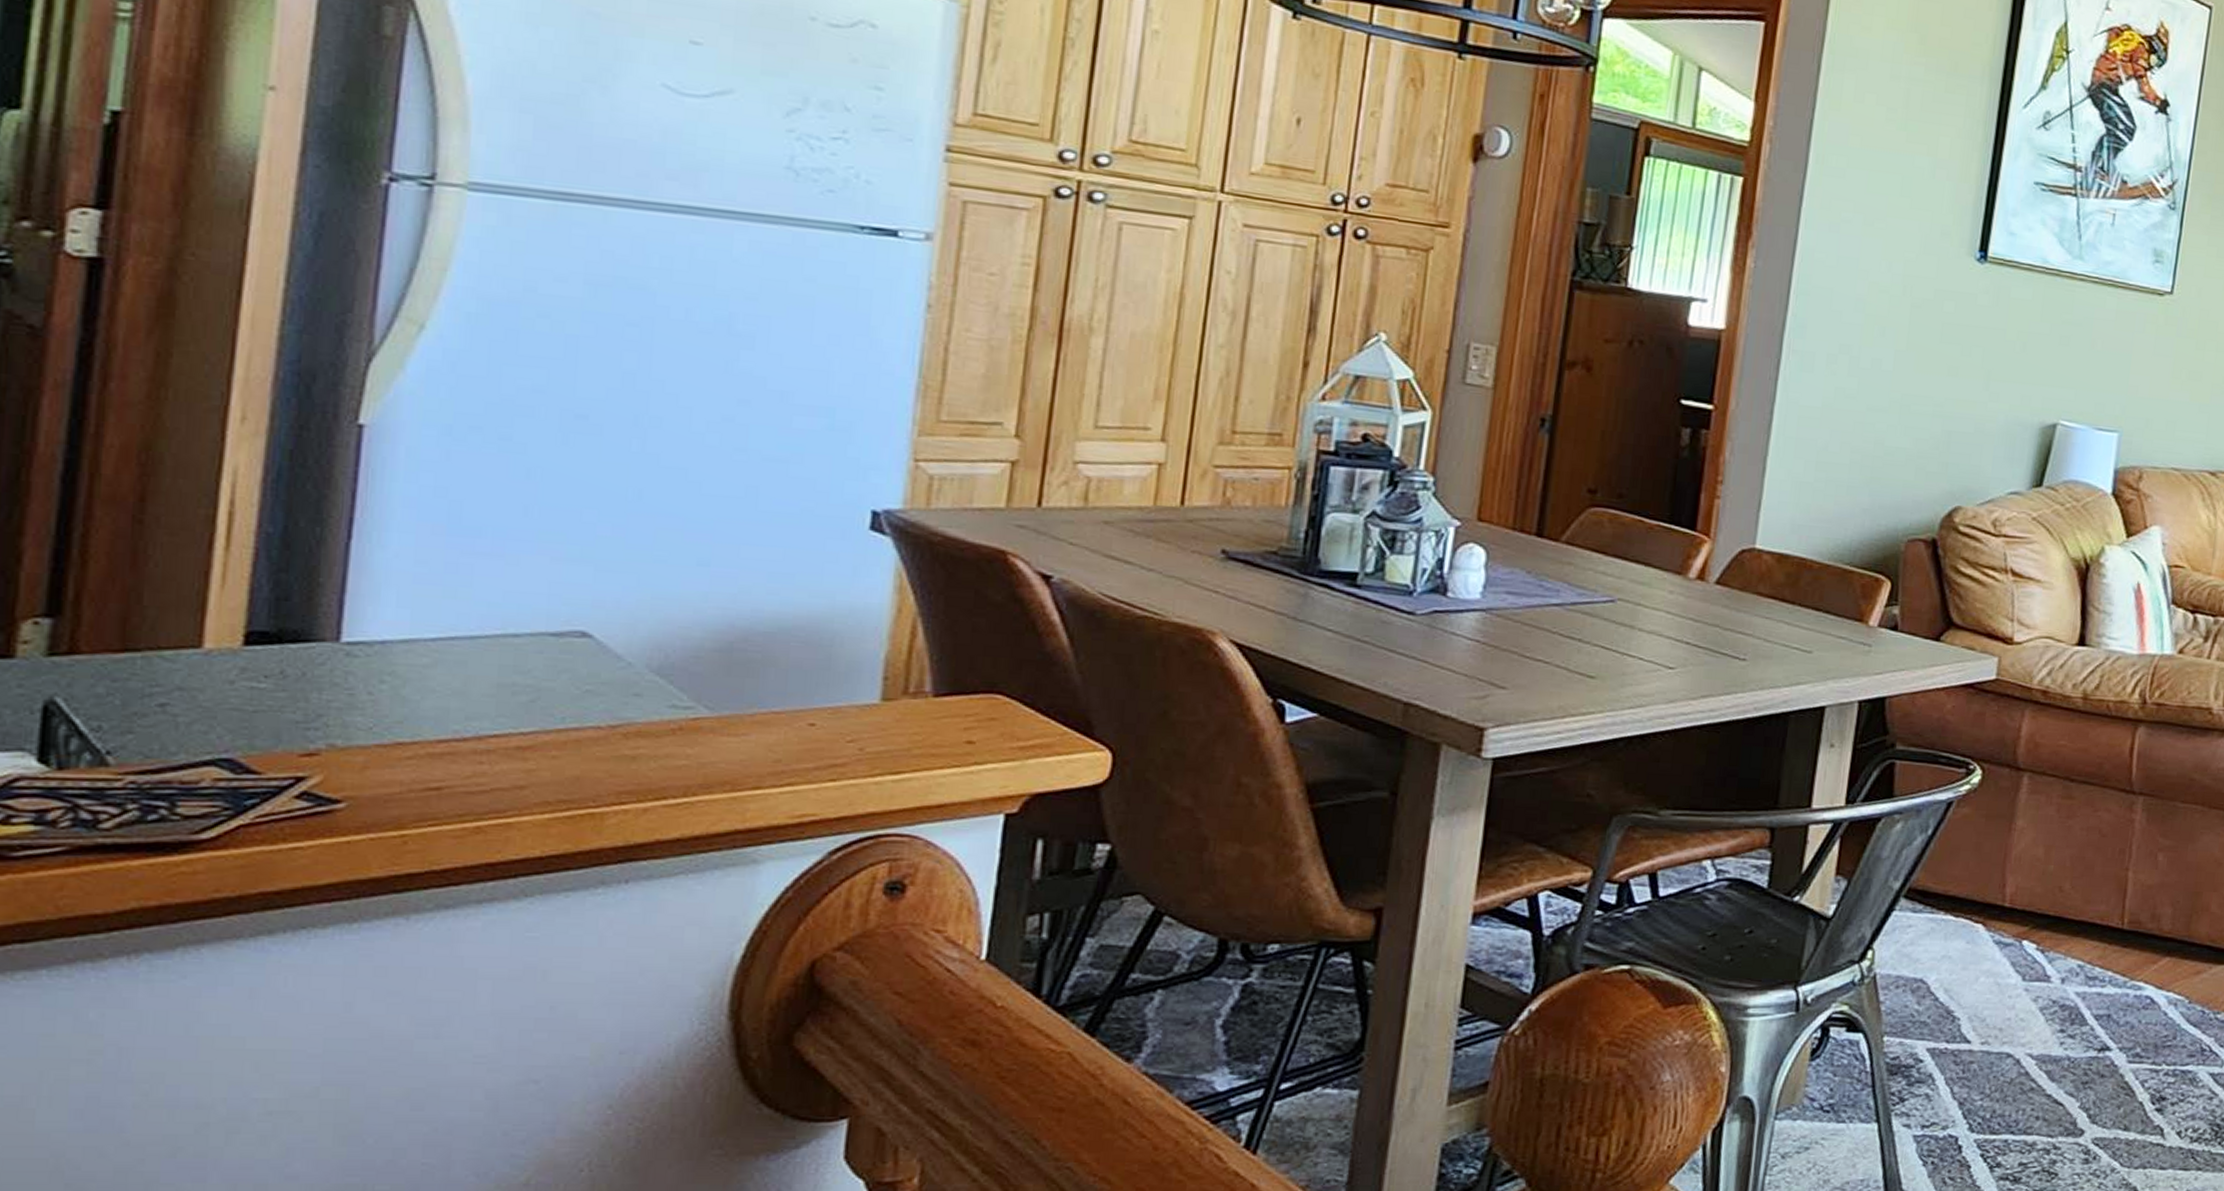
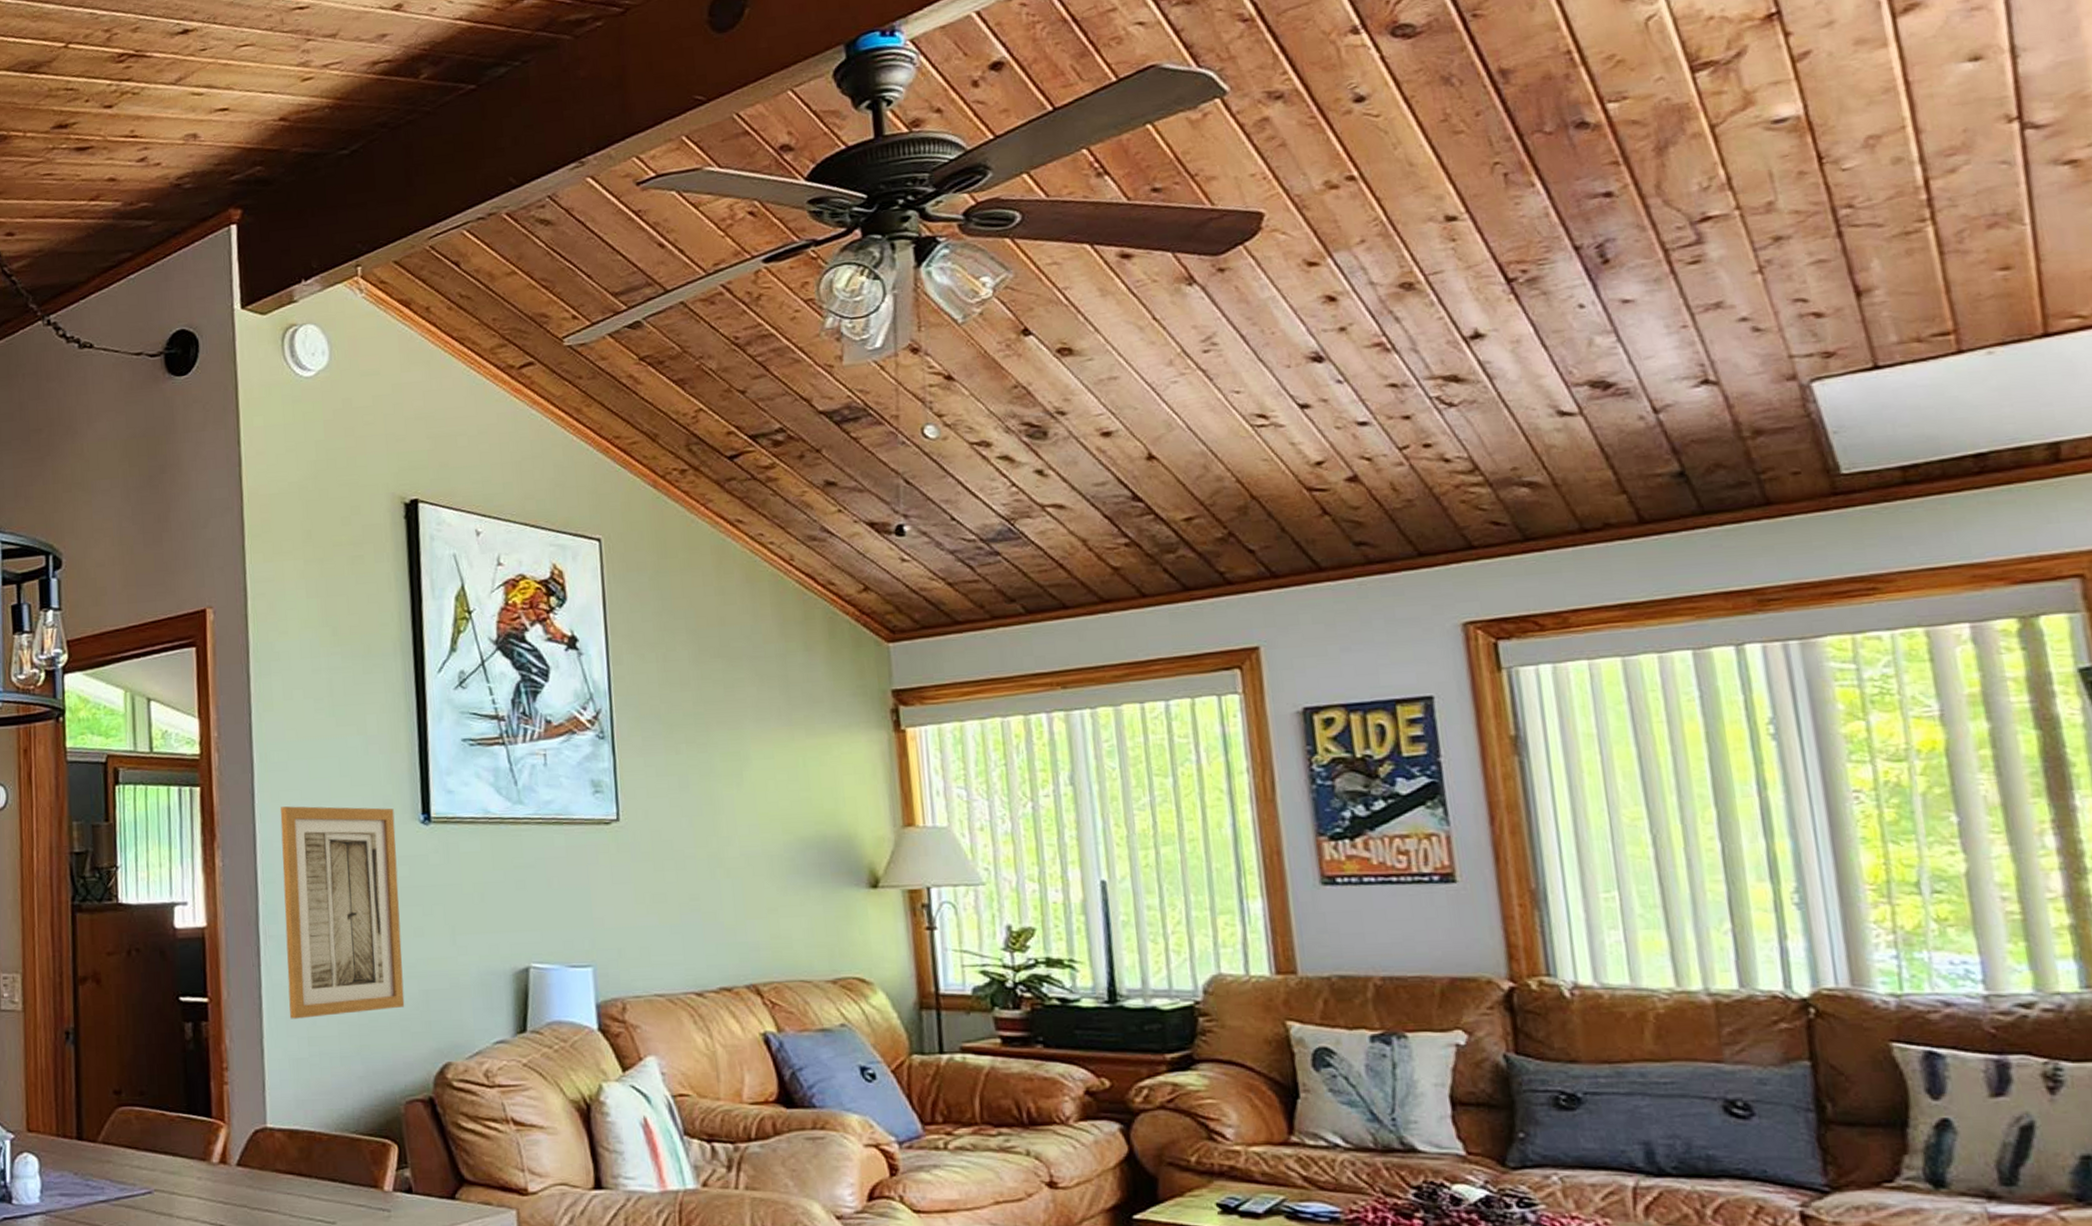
wall art: none [1800,216,1951,445] -> present [280,806,405,1019]

